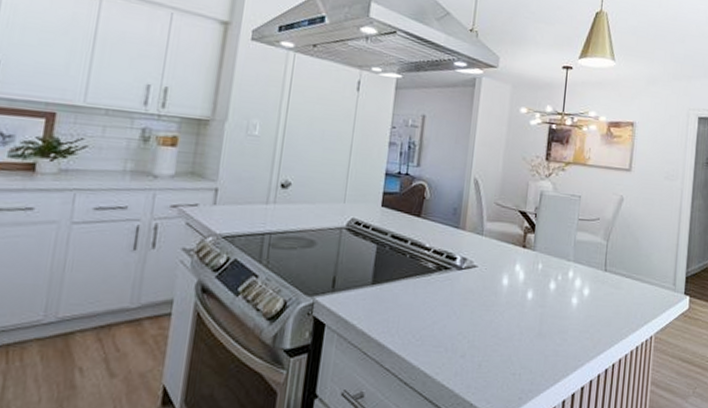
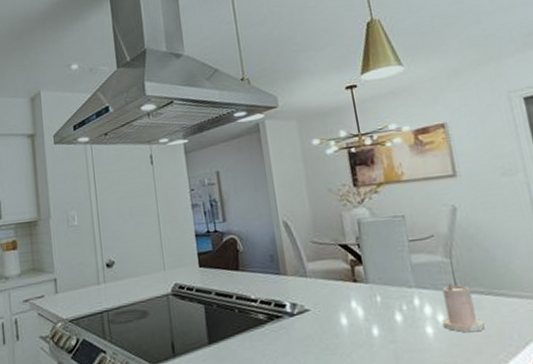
candle: none [586,262,619,308] -> present [442,283,485,333]

